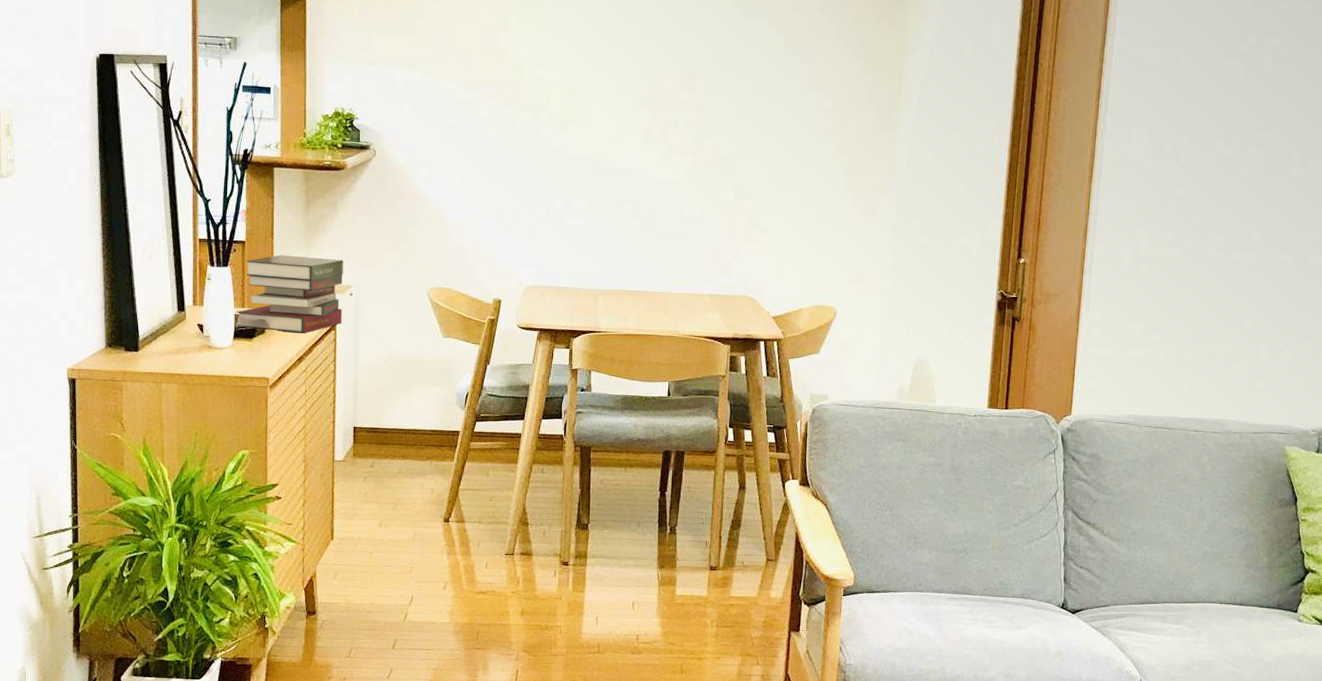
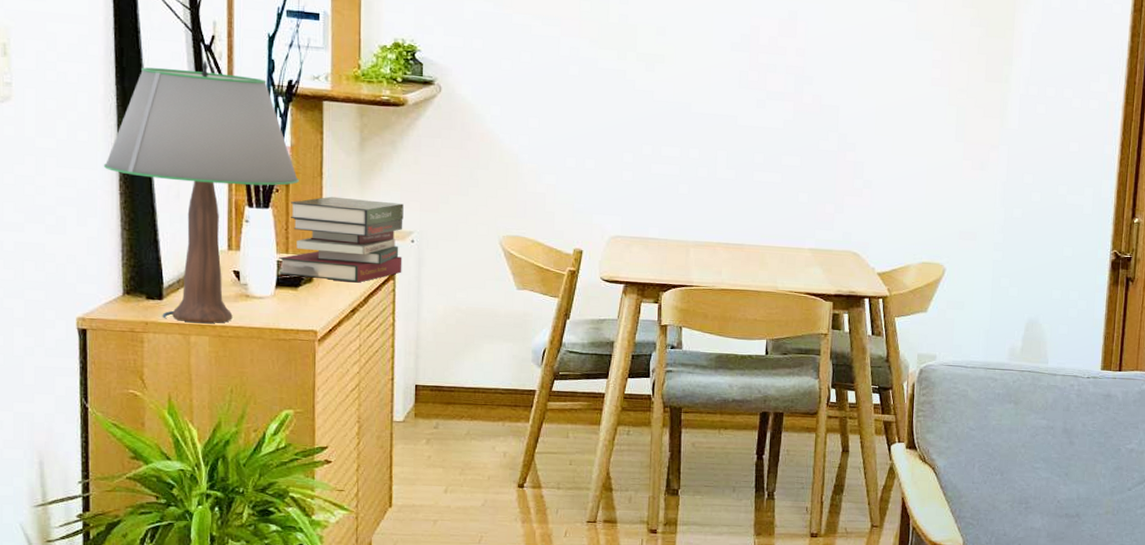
table lamp: none [89,134,253,372] -> present [103,60,299,323]

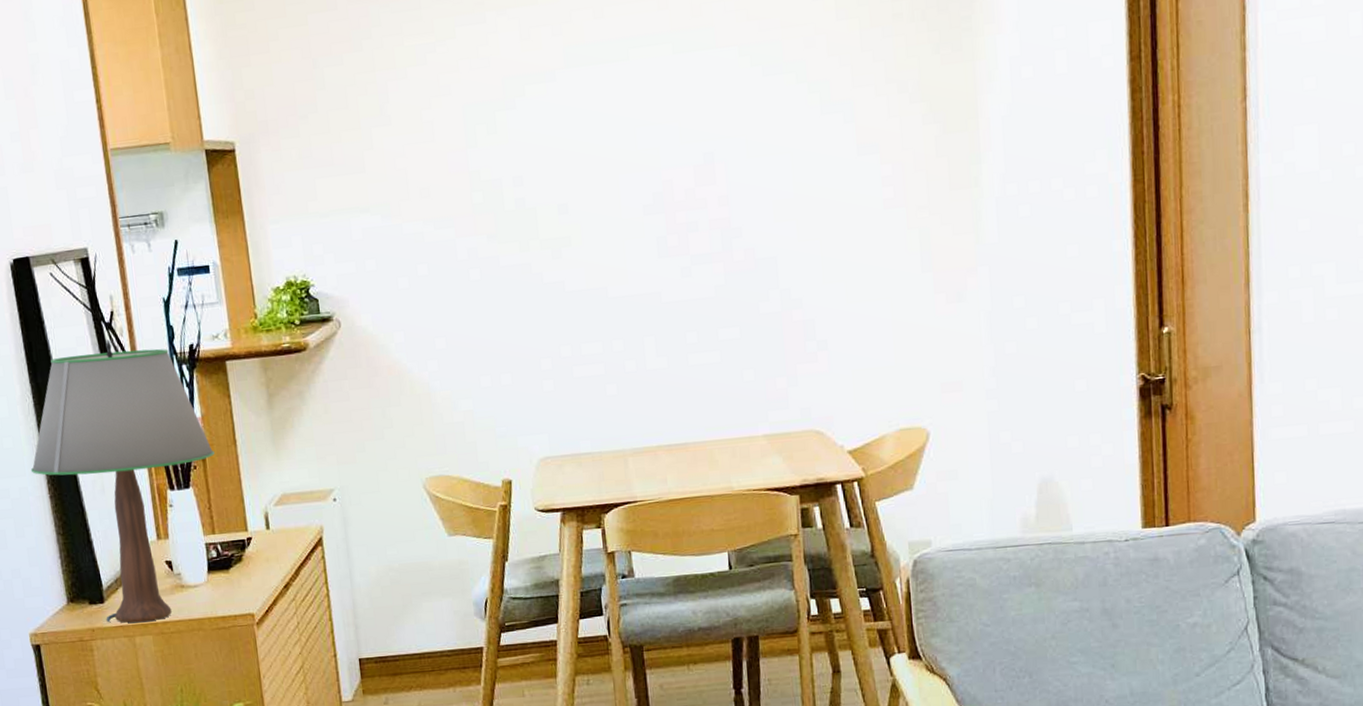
books: present [280,196,404,283] -> none [208,459,329,559]

